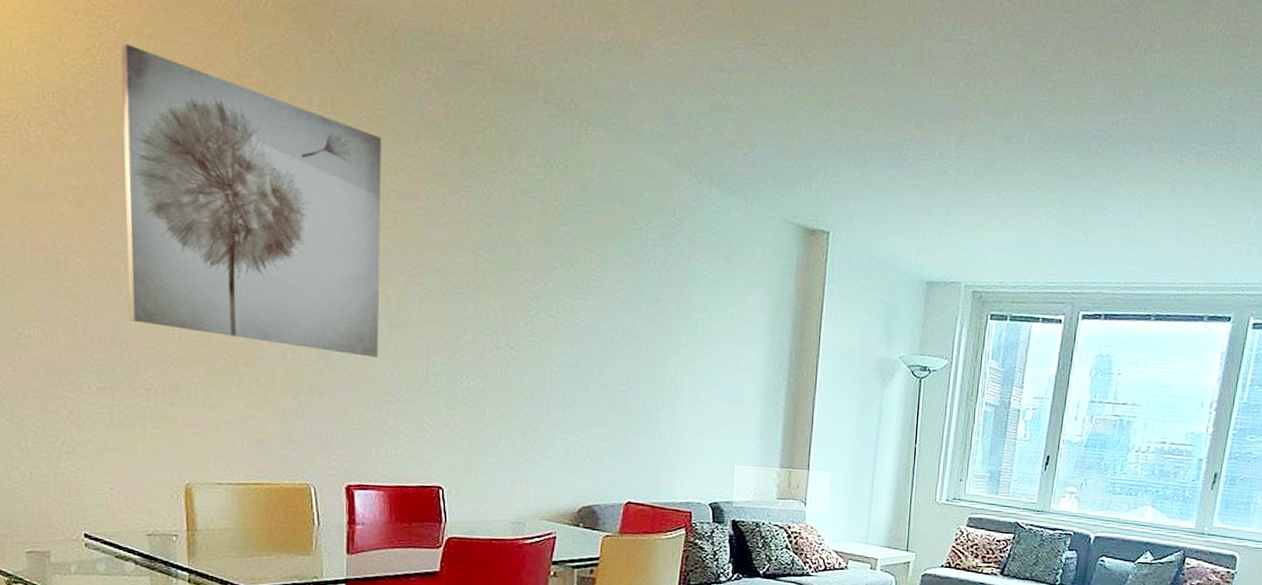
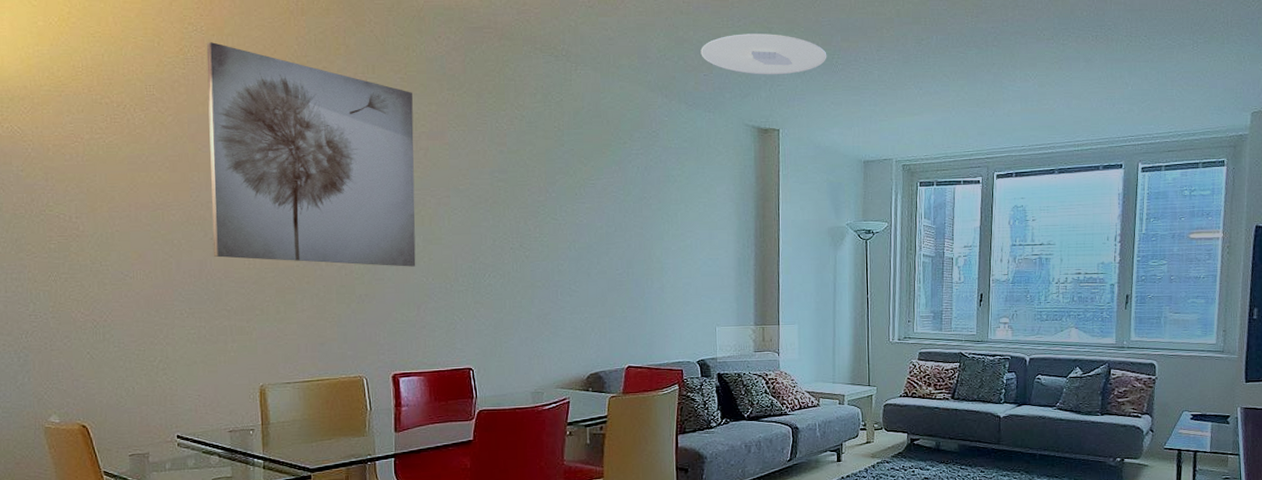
ceiling light: none [741,105,896,164] -> present [700,34,827,75]

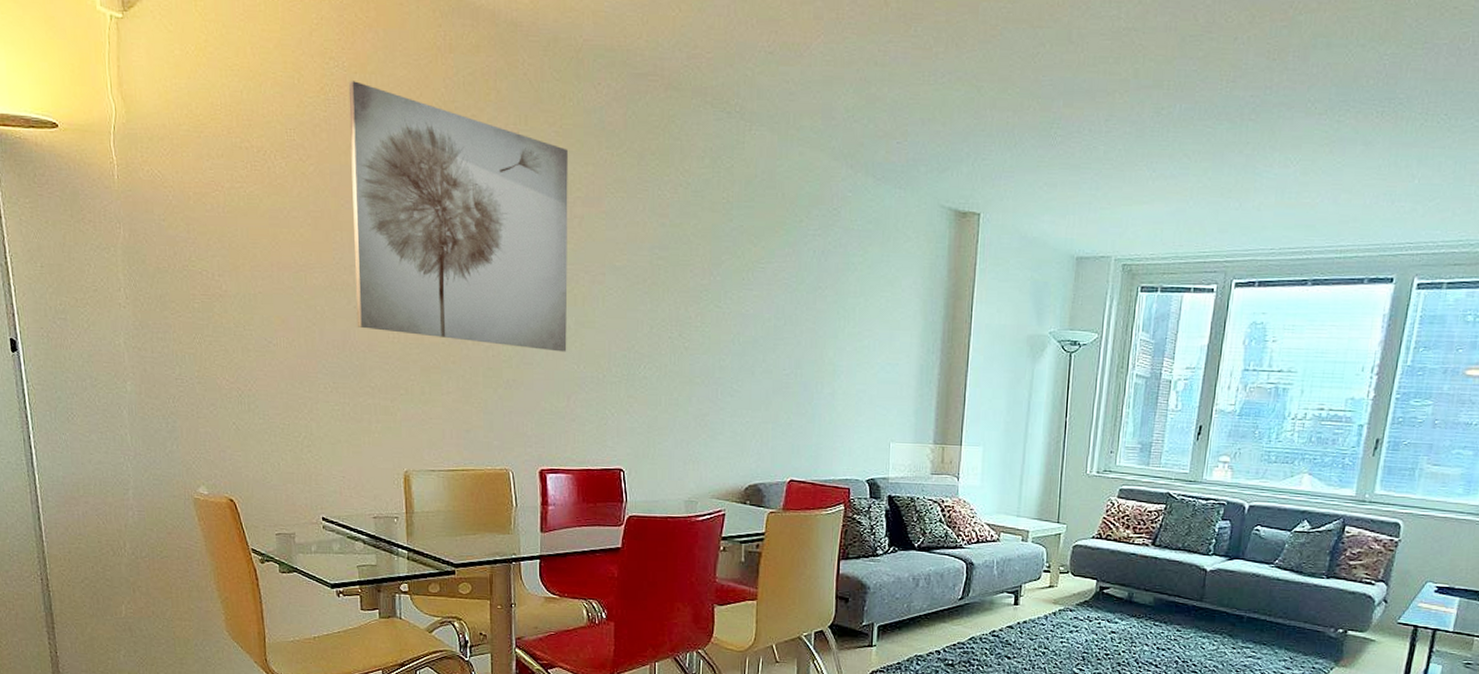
ceiling light: present [700,34,827,75] -> none [895,93,1045,146]

